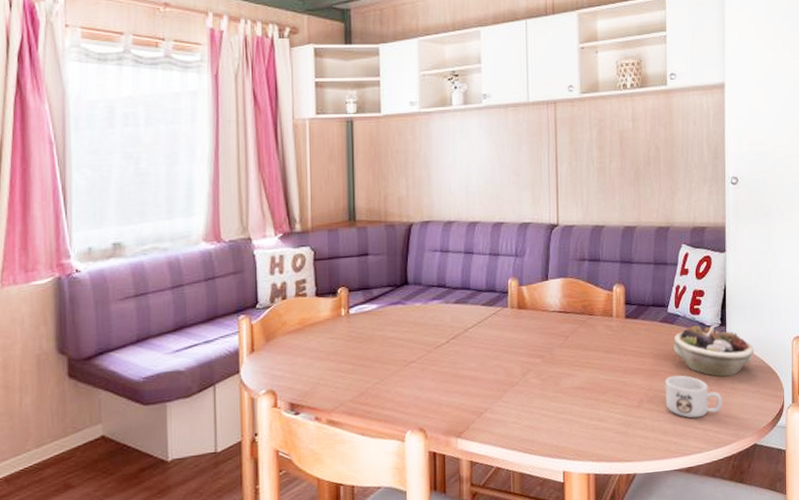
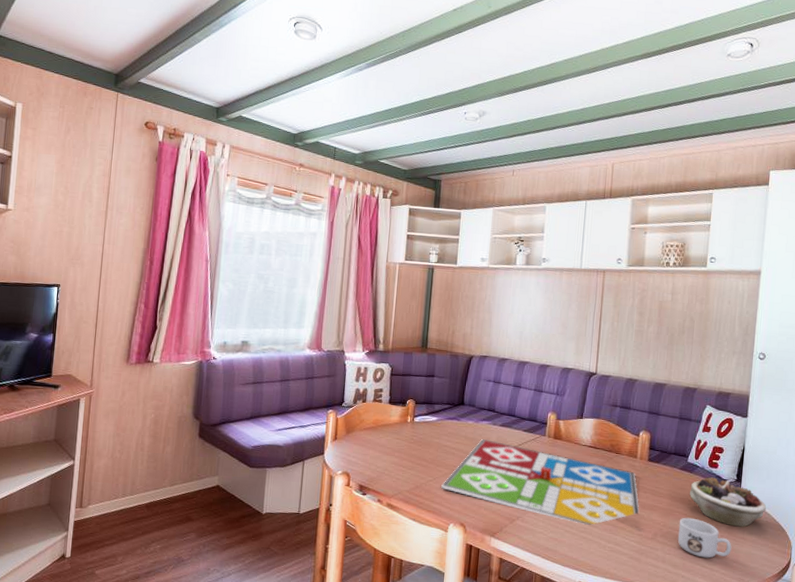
gameboard: none [391,321,622,405] -> present [441,438,639,526]

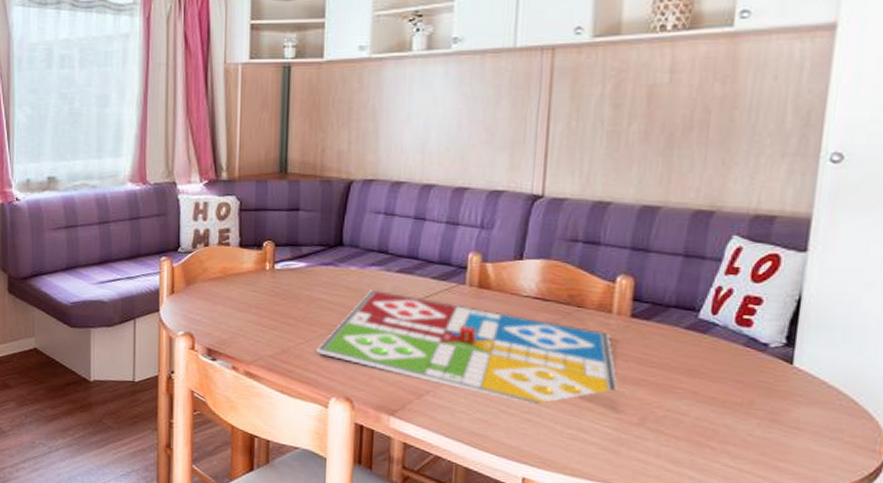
mug: present [677,517,732,559] -> none [681,396,777,455]
succulent planter: present [690,477,767,527] -> none [702,339,841,413]

